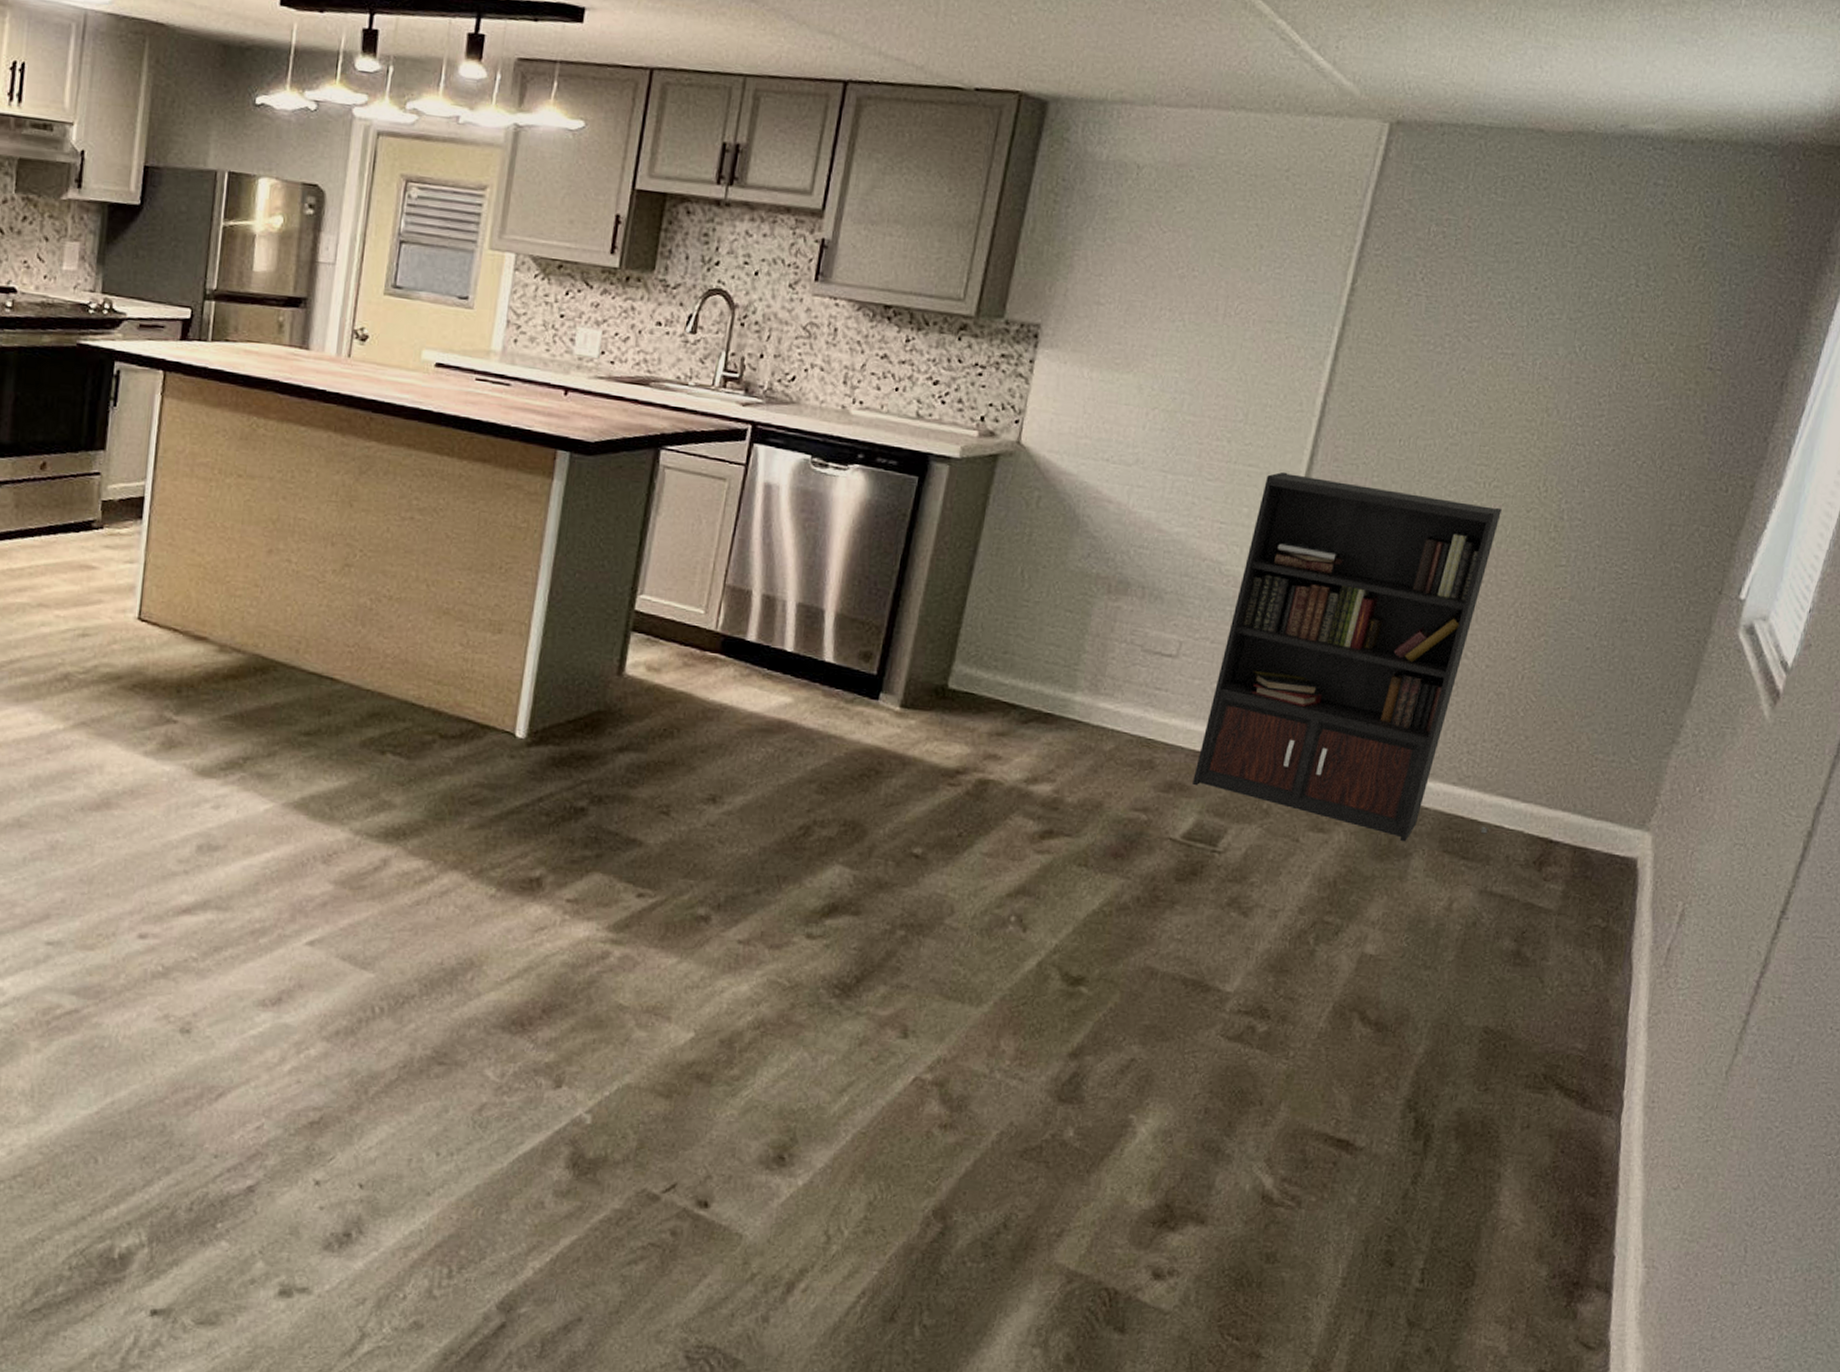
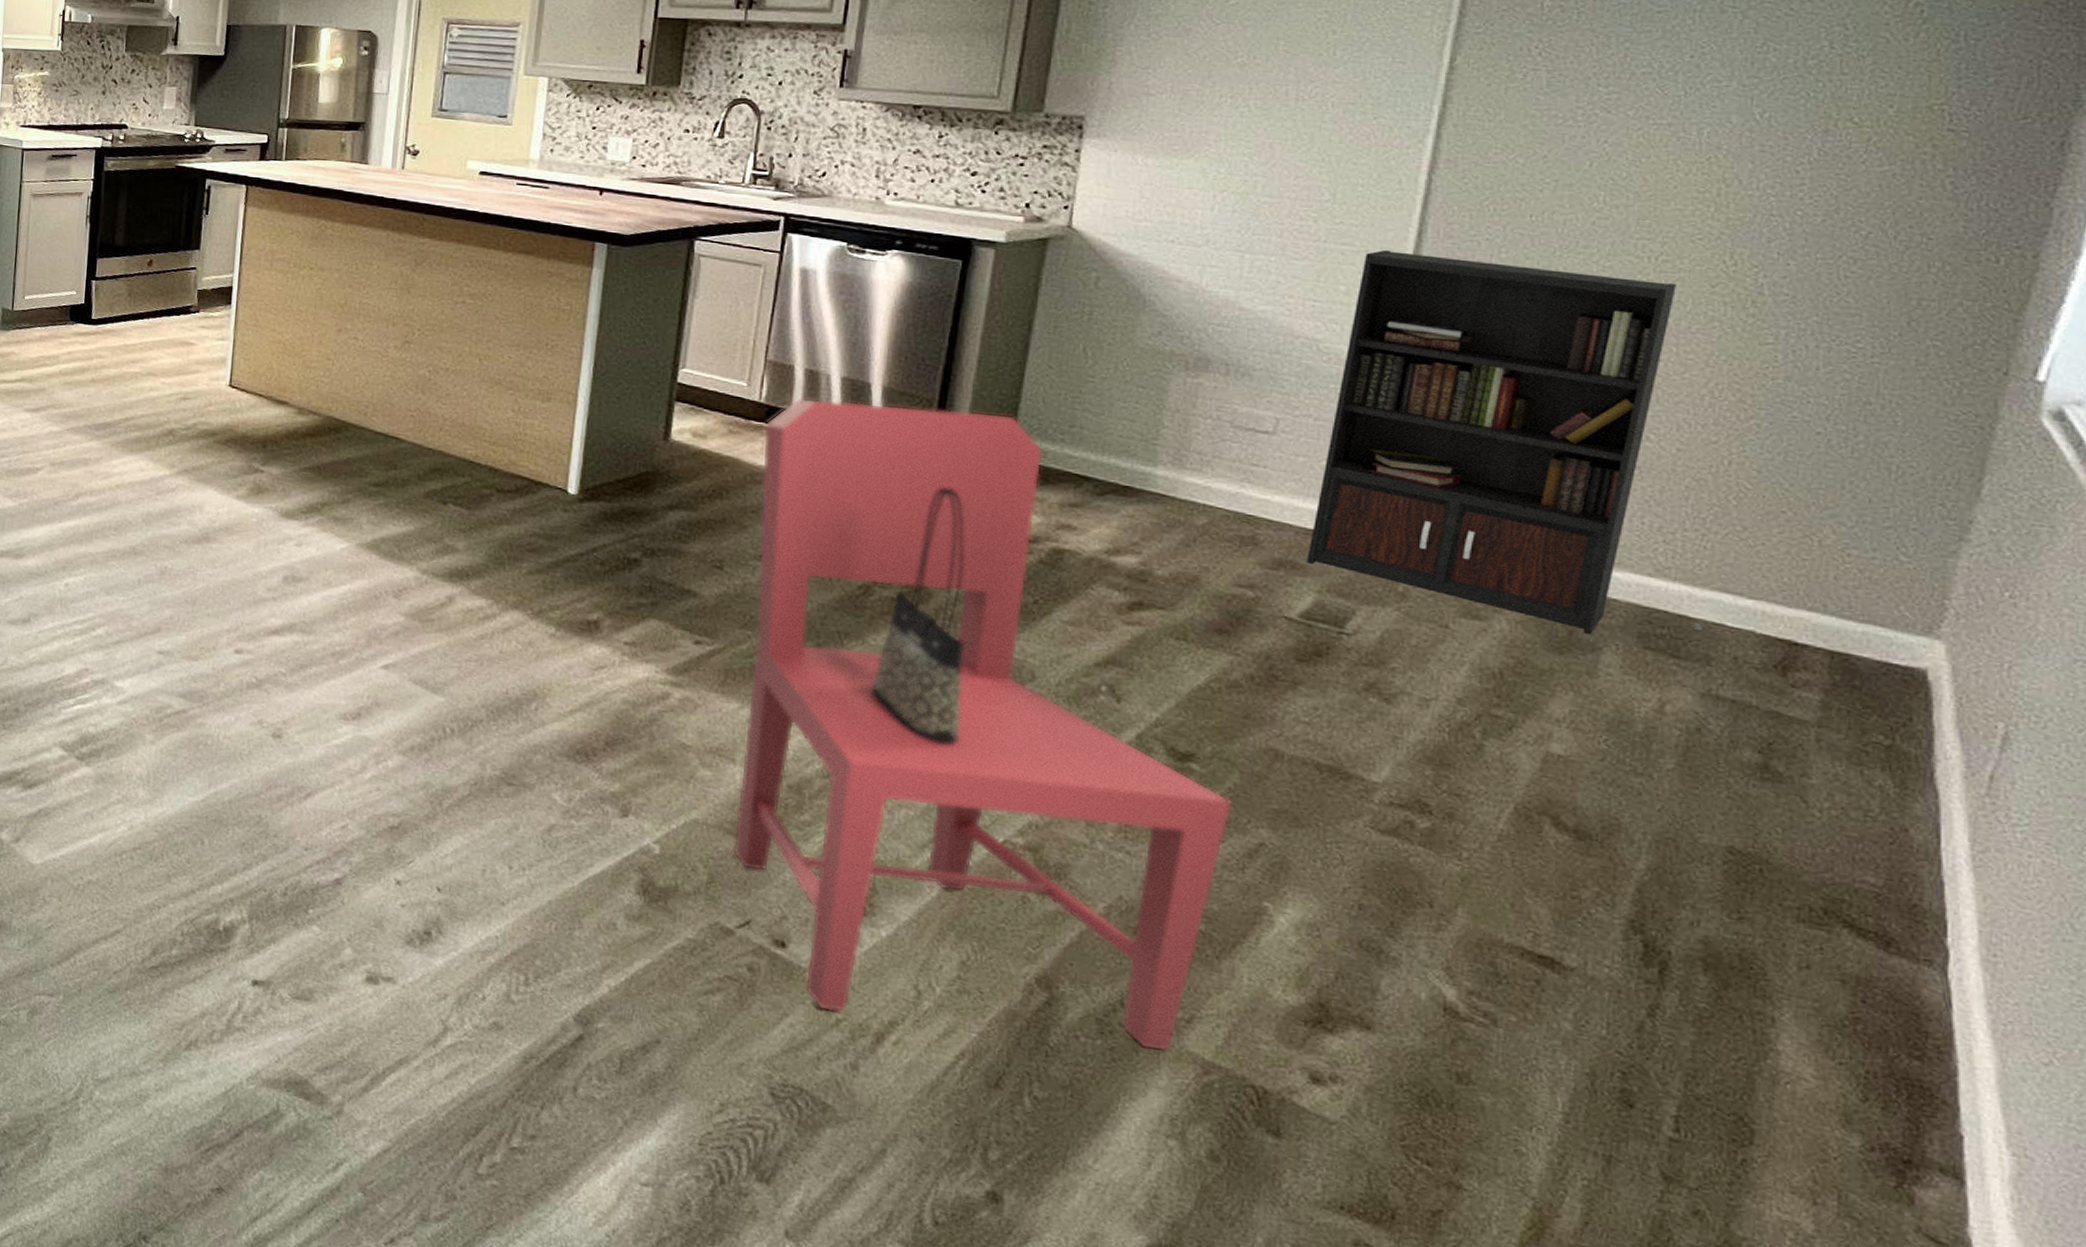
dining chair: none [663,626,1112,1267] -> present [733,397,1232,1051]
tote bag: none [804,719,902,987] -> present [871,487,964,745]

